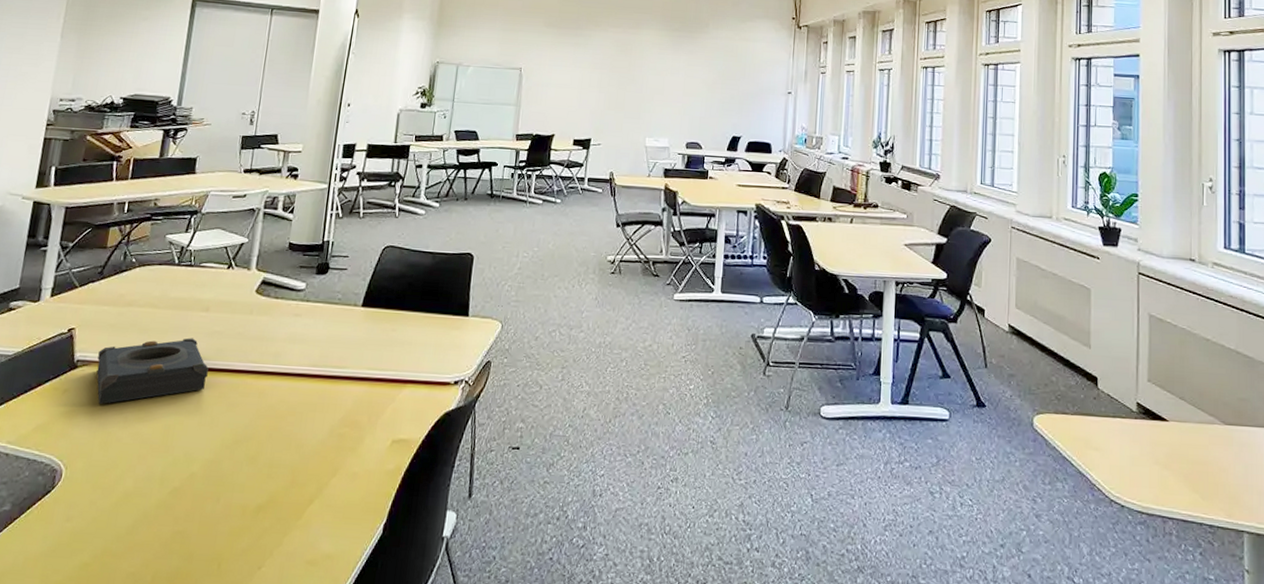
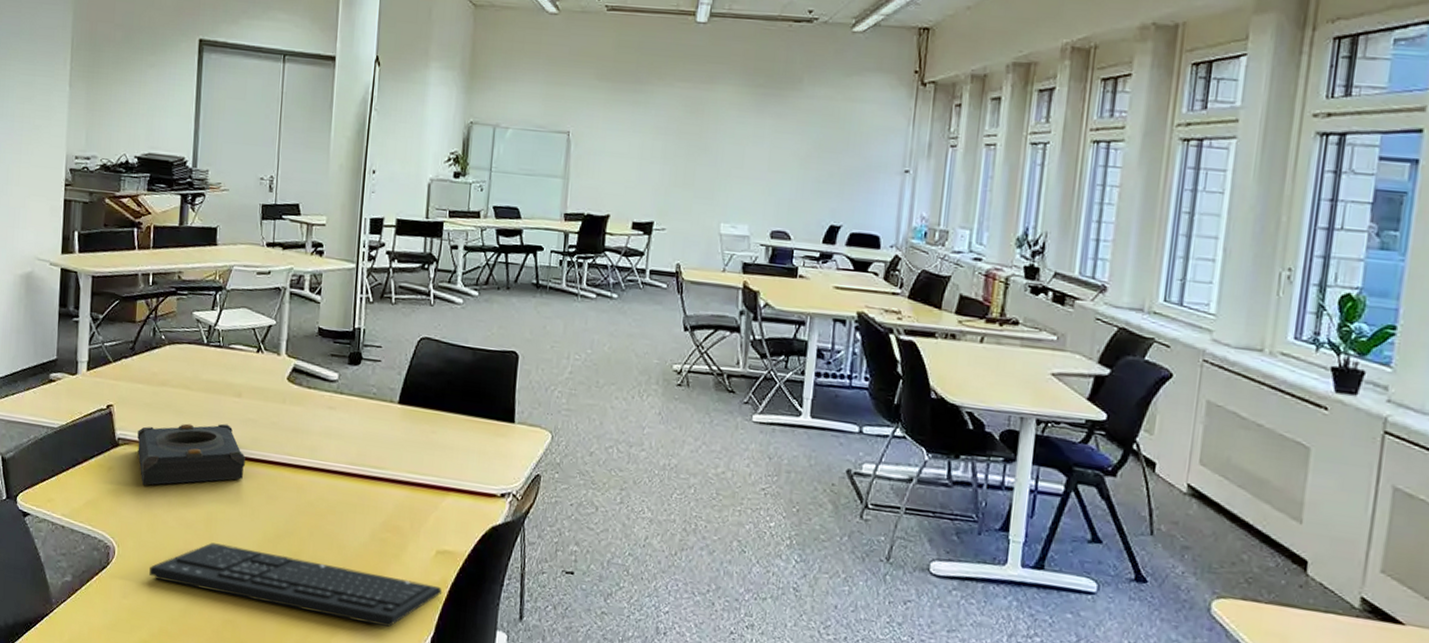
keyboard: none [97,454,397,520] -> present [149,542,443,628]

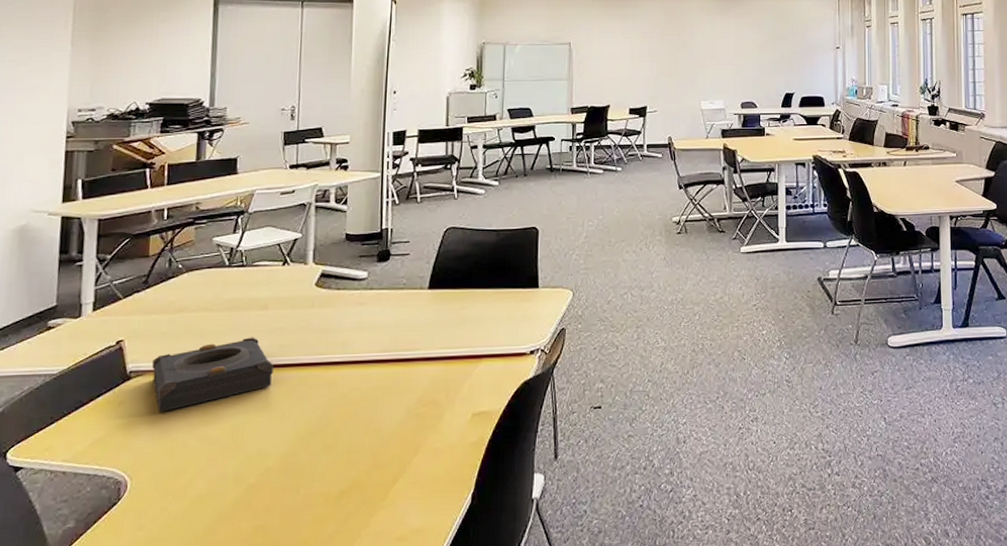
keyboard: present [149,542,443,628] -> none [168,445,480,504]

